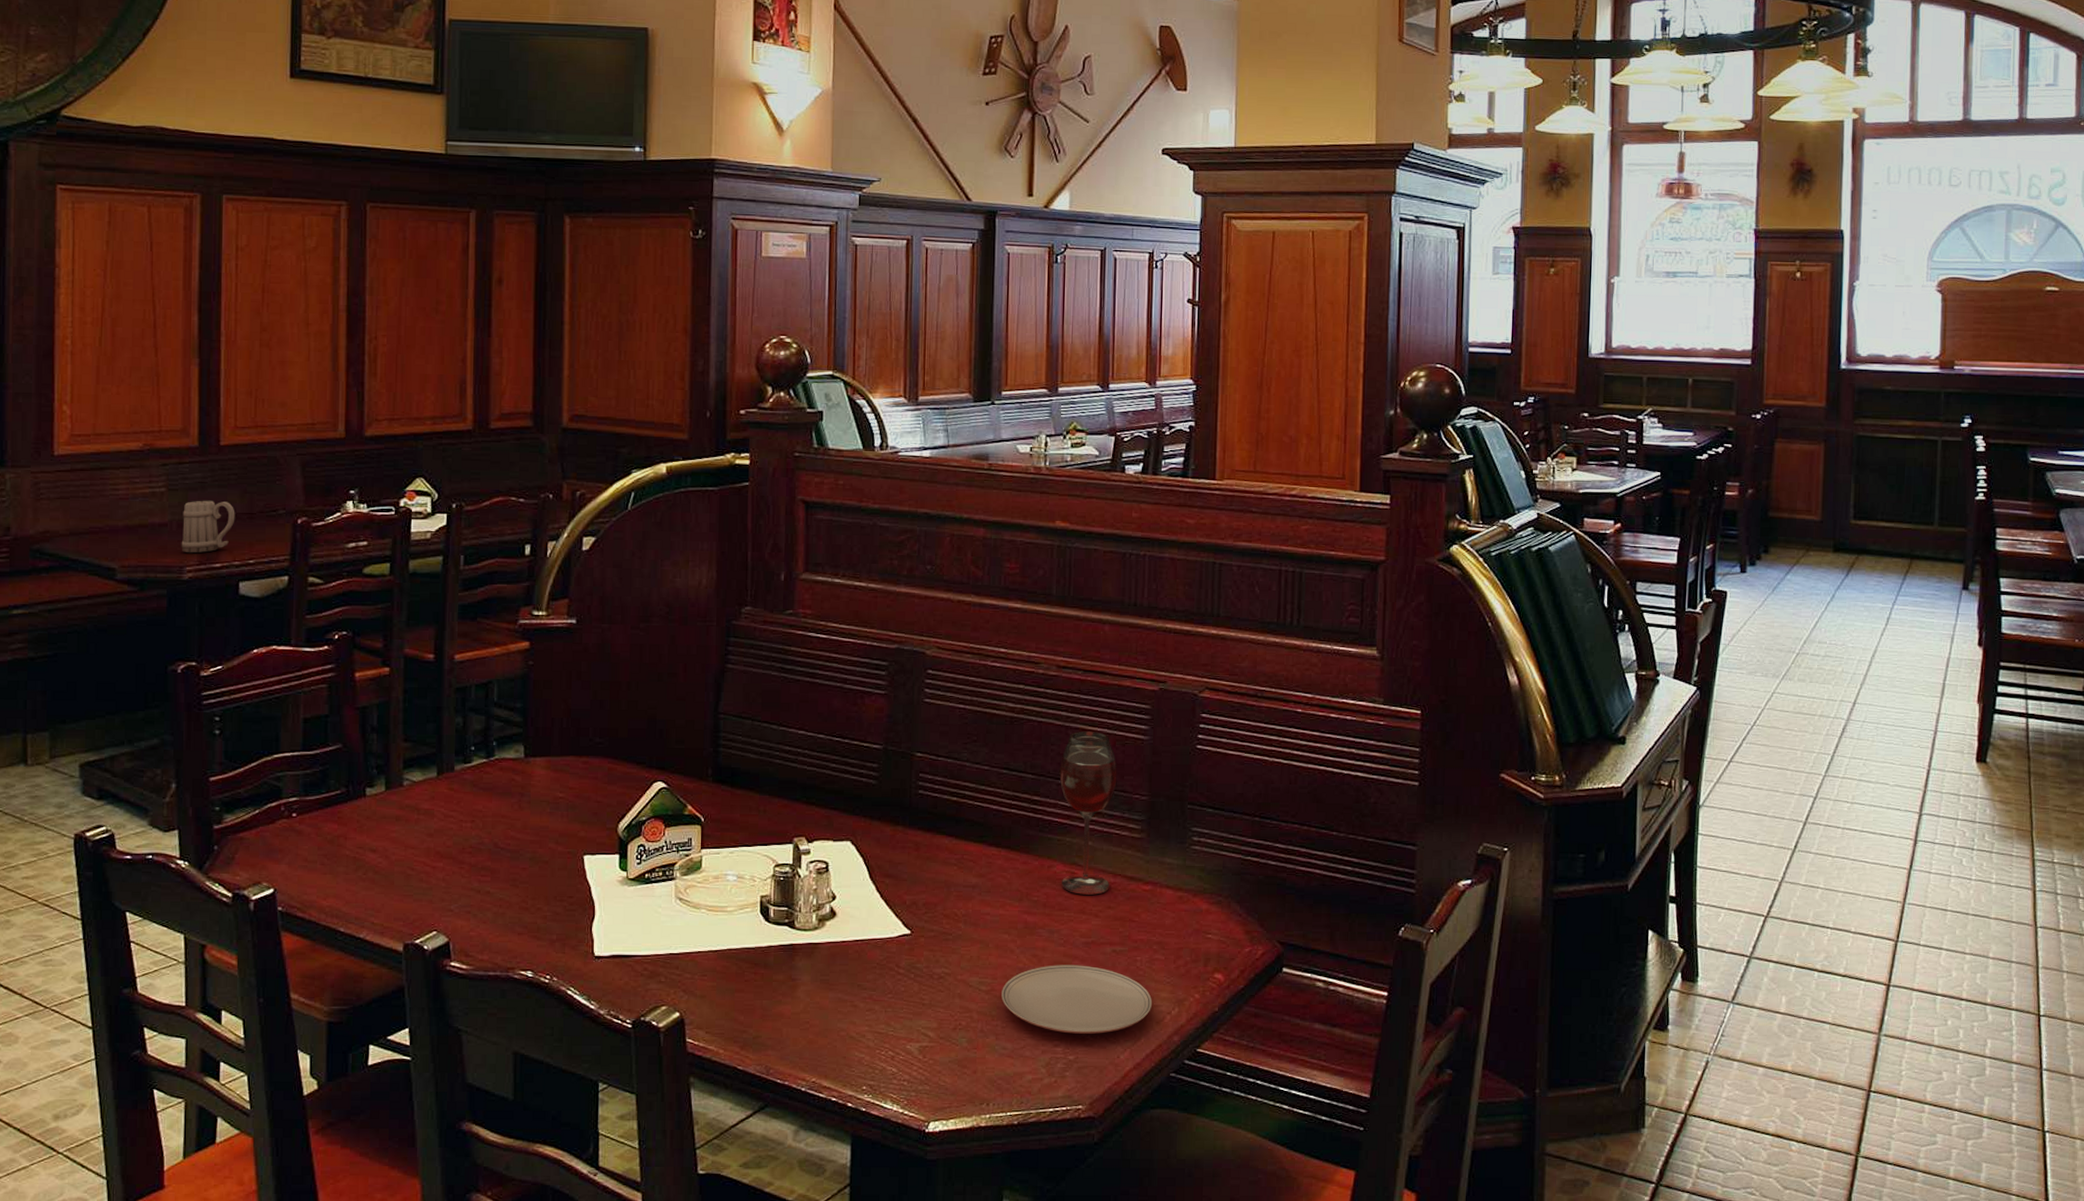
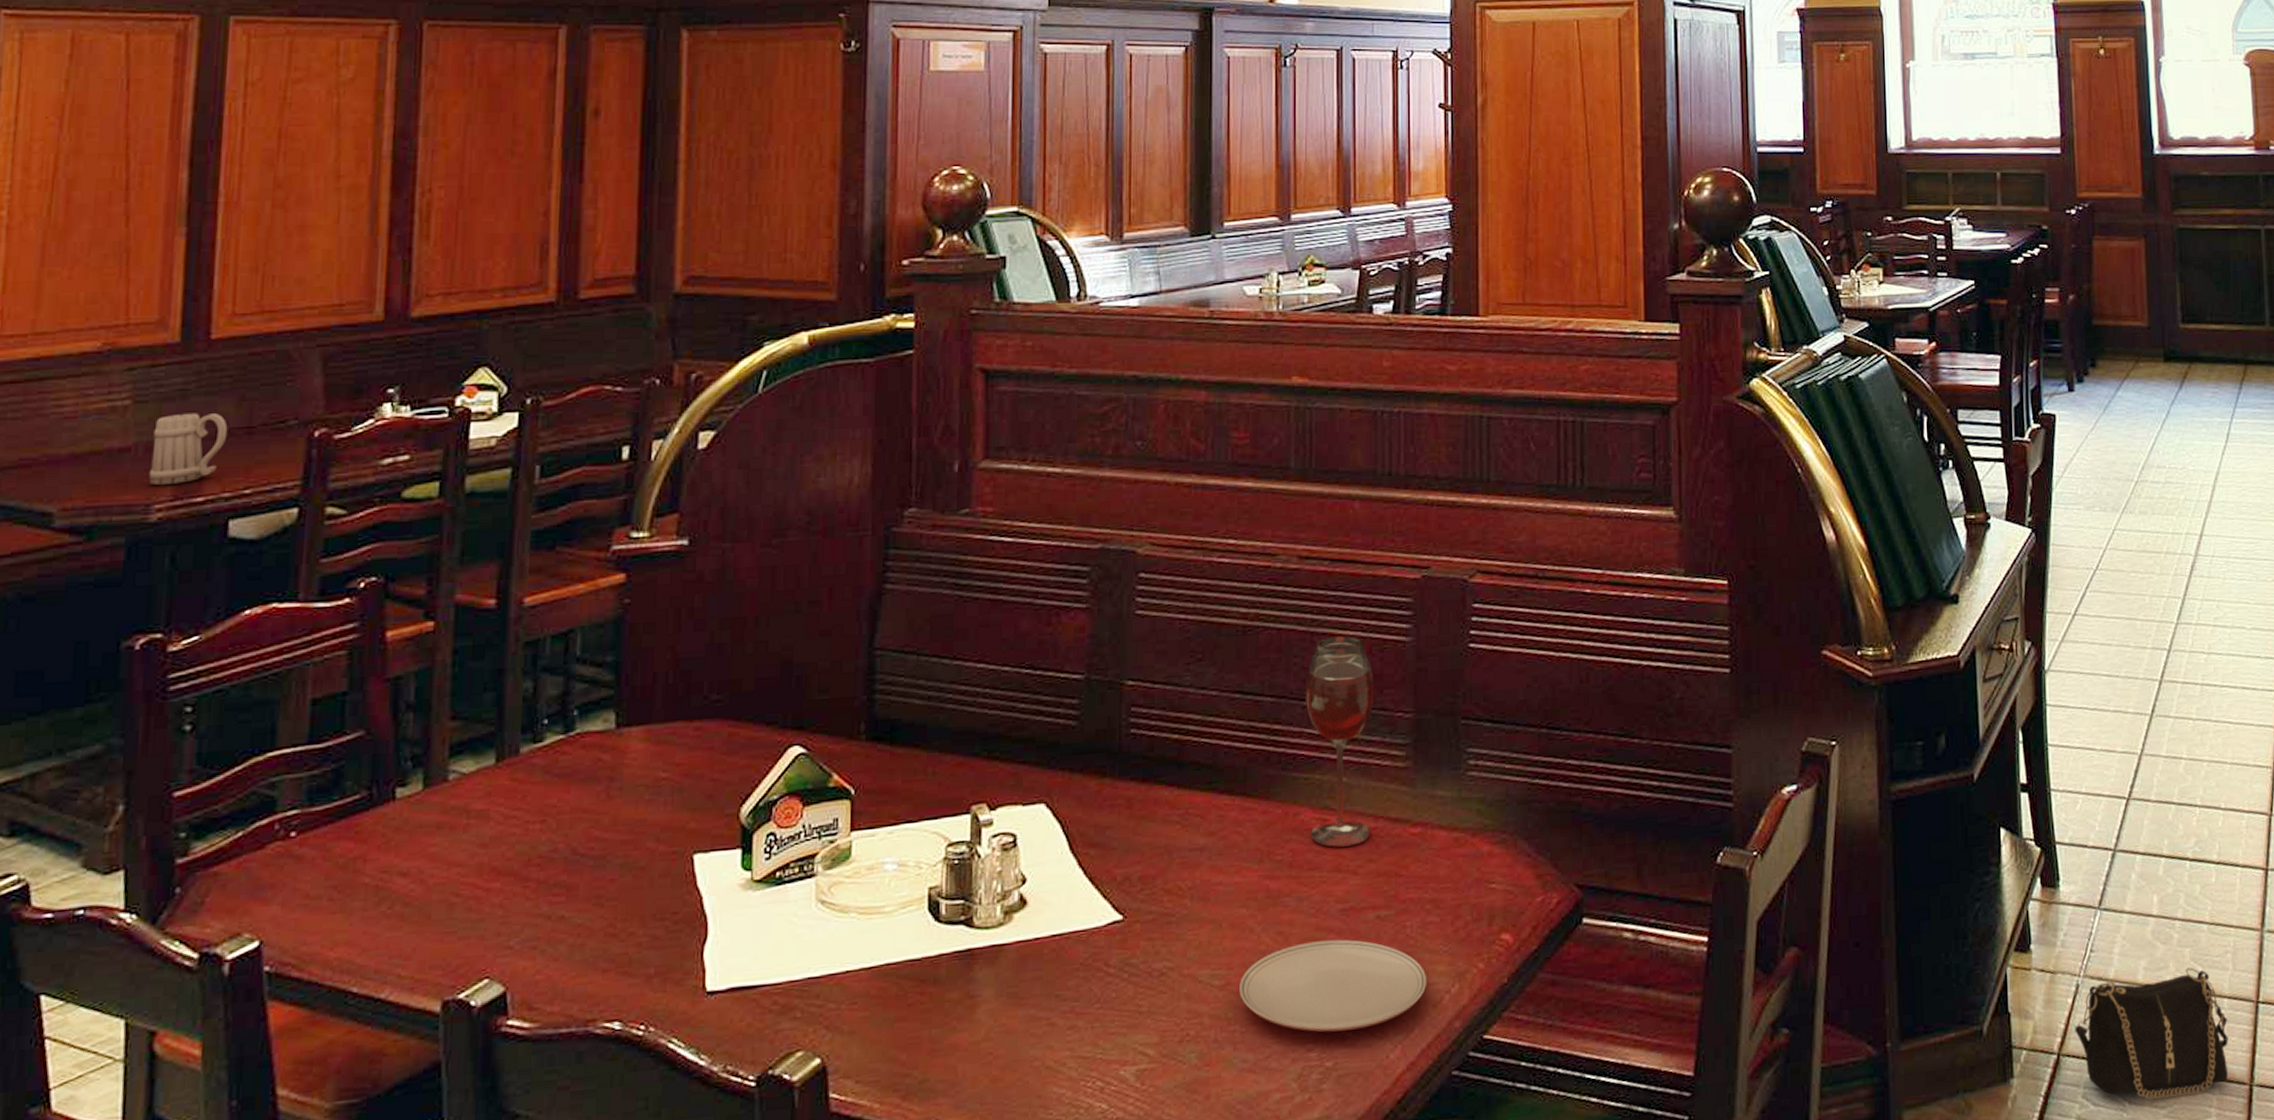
handbag: none [1701,1058,1840,1158] -> present [2074,967,2229,1099]

